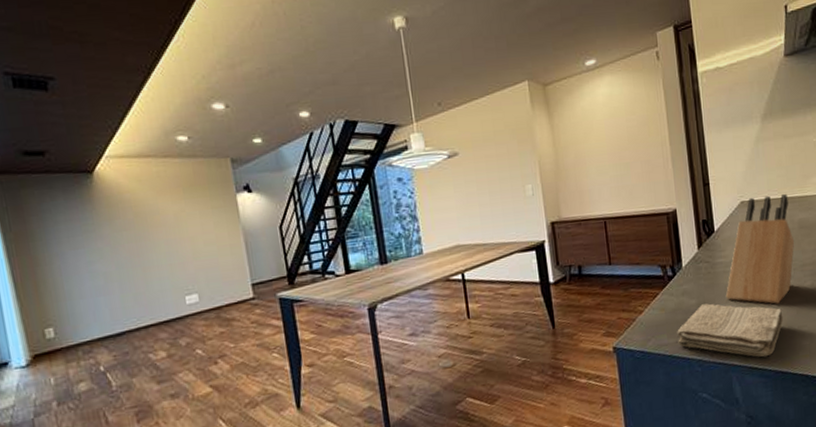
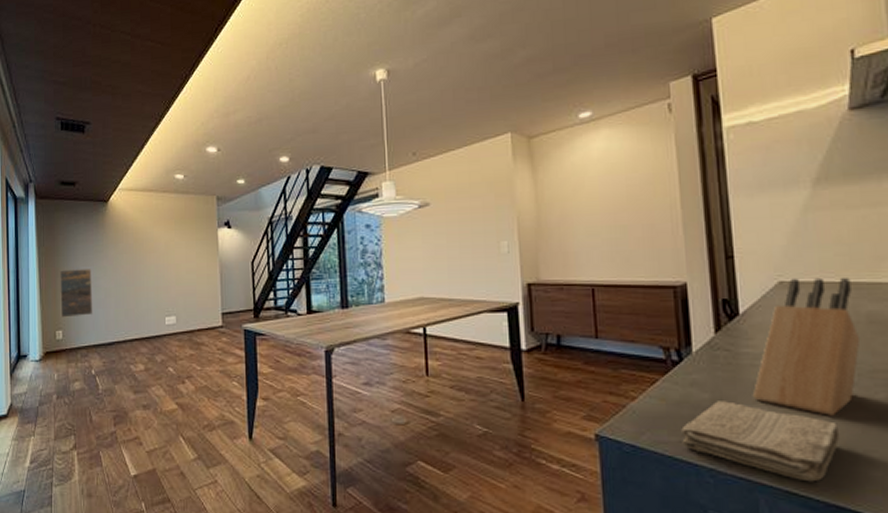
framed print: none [39,252,92,313] -> present [60,269,93,318]

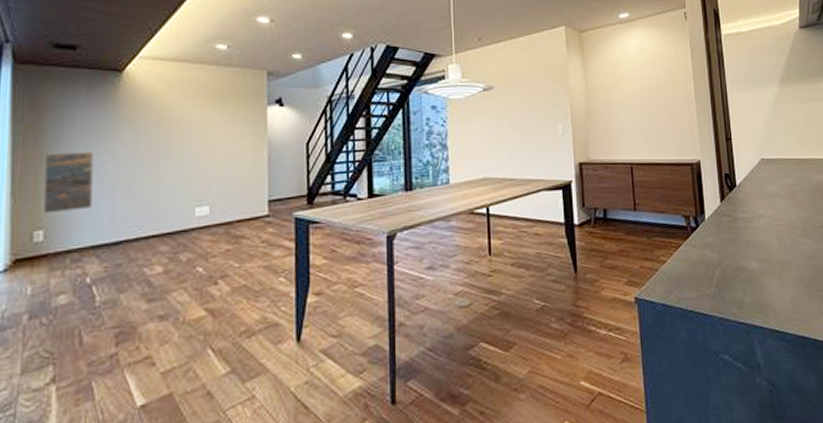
washcloth: present [681,401,840,482] -> none [699,258,803,320]
knife block: present [752,277,861,416] -> none [746,154,813,265]

